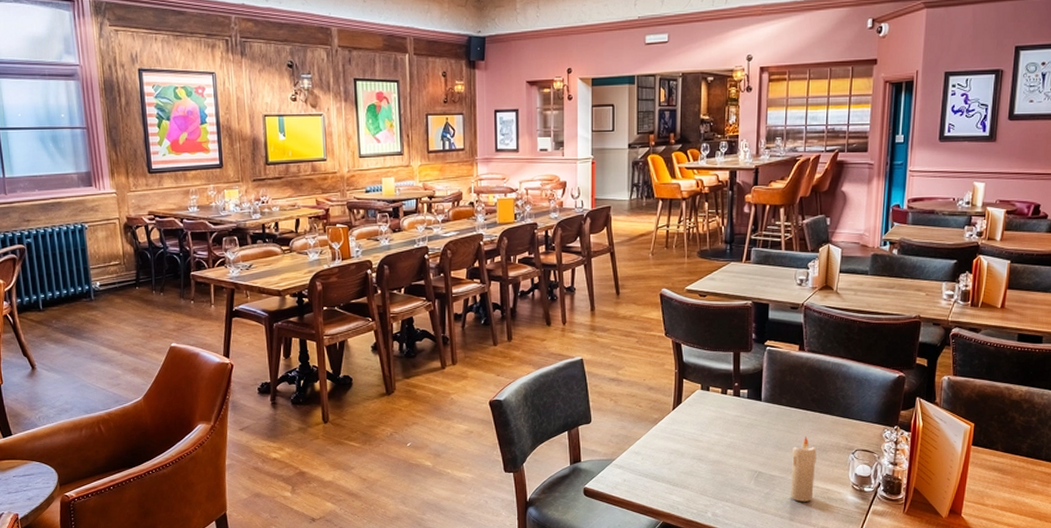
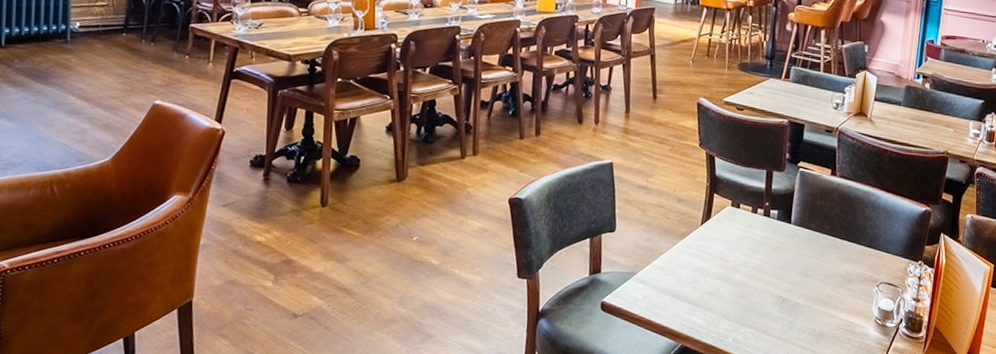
candle: present [790,435,817,502] -> none [813,263,843,333]

